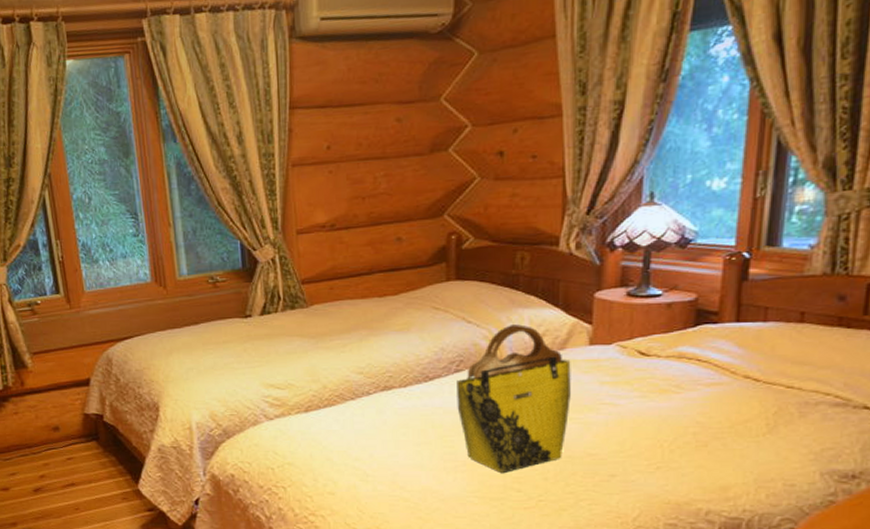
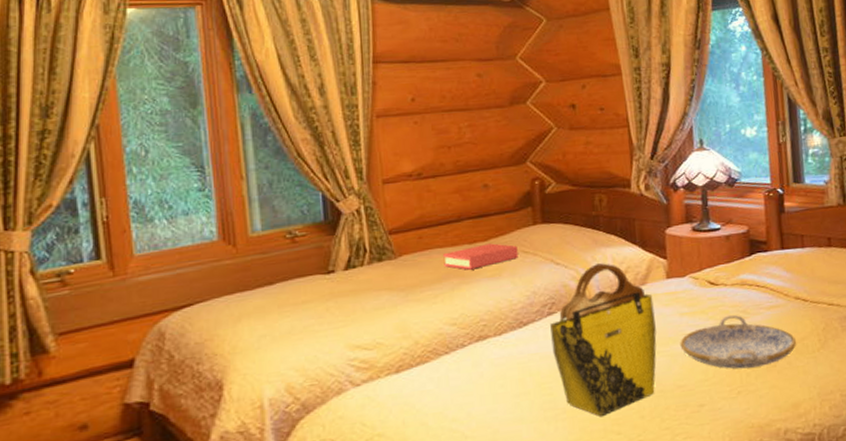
hardback book: none [353,298,428,323] -> present [443,243,518,270]
serving tray: none [596,388,738,445] -> present [680,314,797,369]

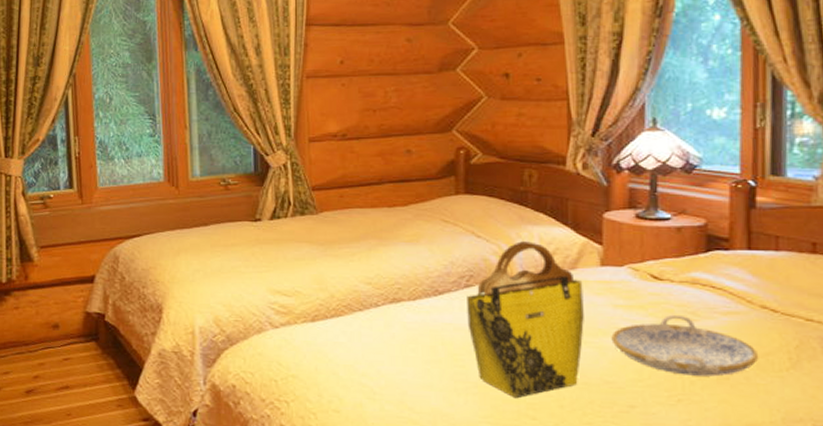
hardback book: present [443,243,518,270] -> none [363,209,438,233]

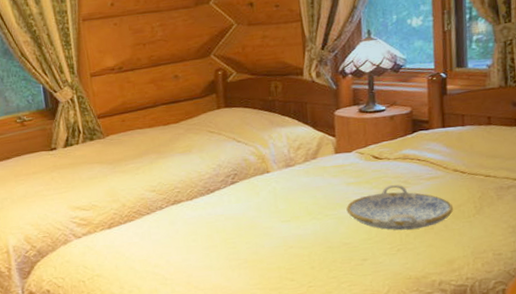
tote bag: present [467,241,584,399] -> none [233,140,326,267]

